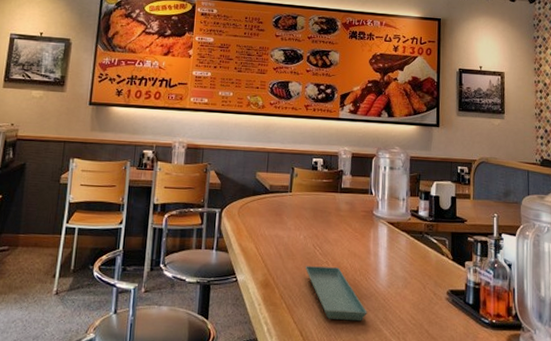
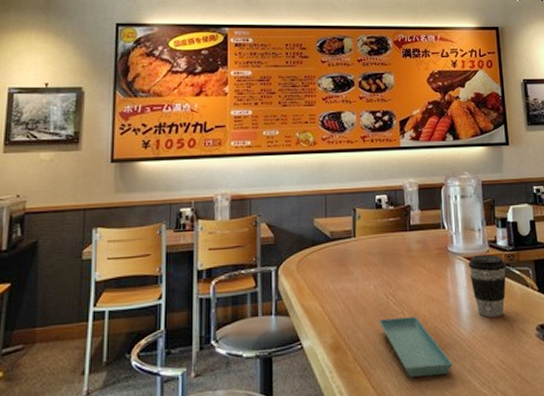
coffee cup: none [390,221,425,278] -> present [468,254,507,317]

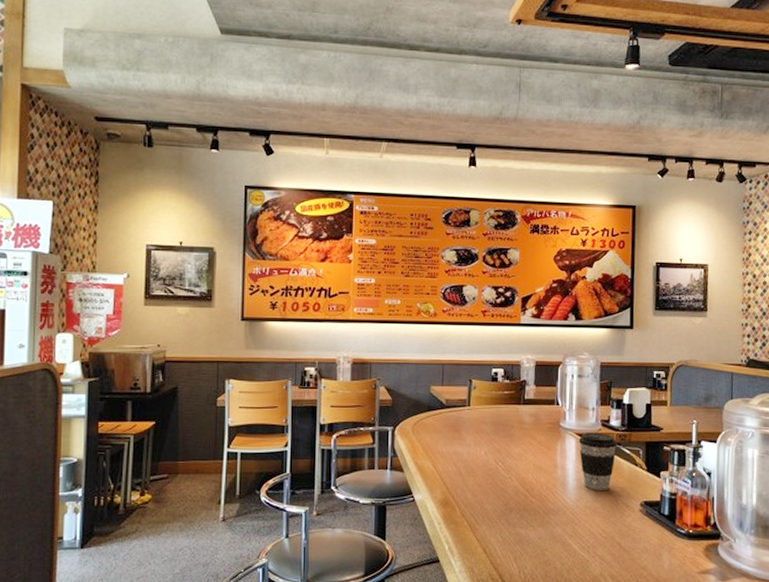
saucer: present [378,316,453,377] -> none [486,482,555,537]

